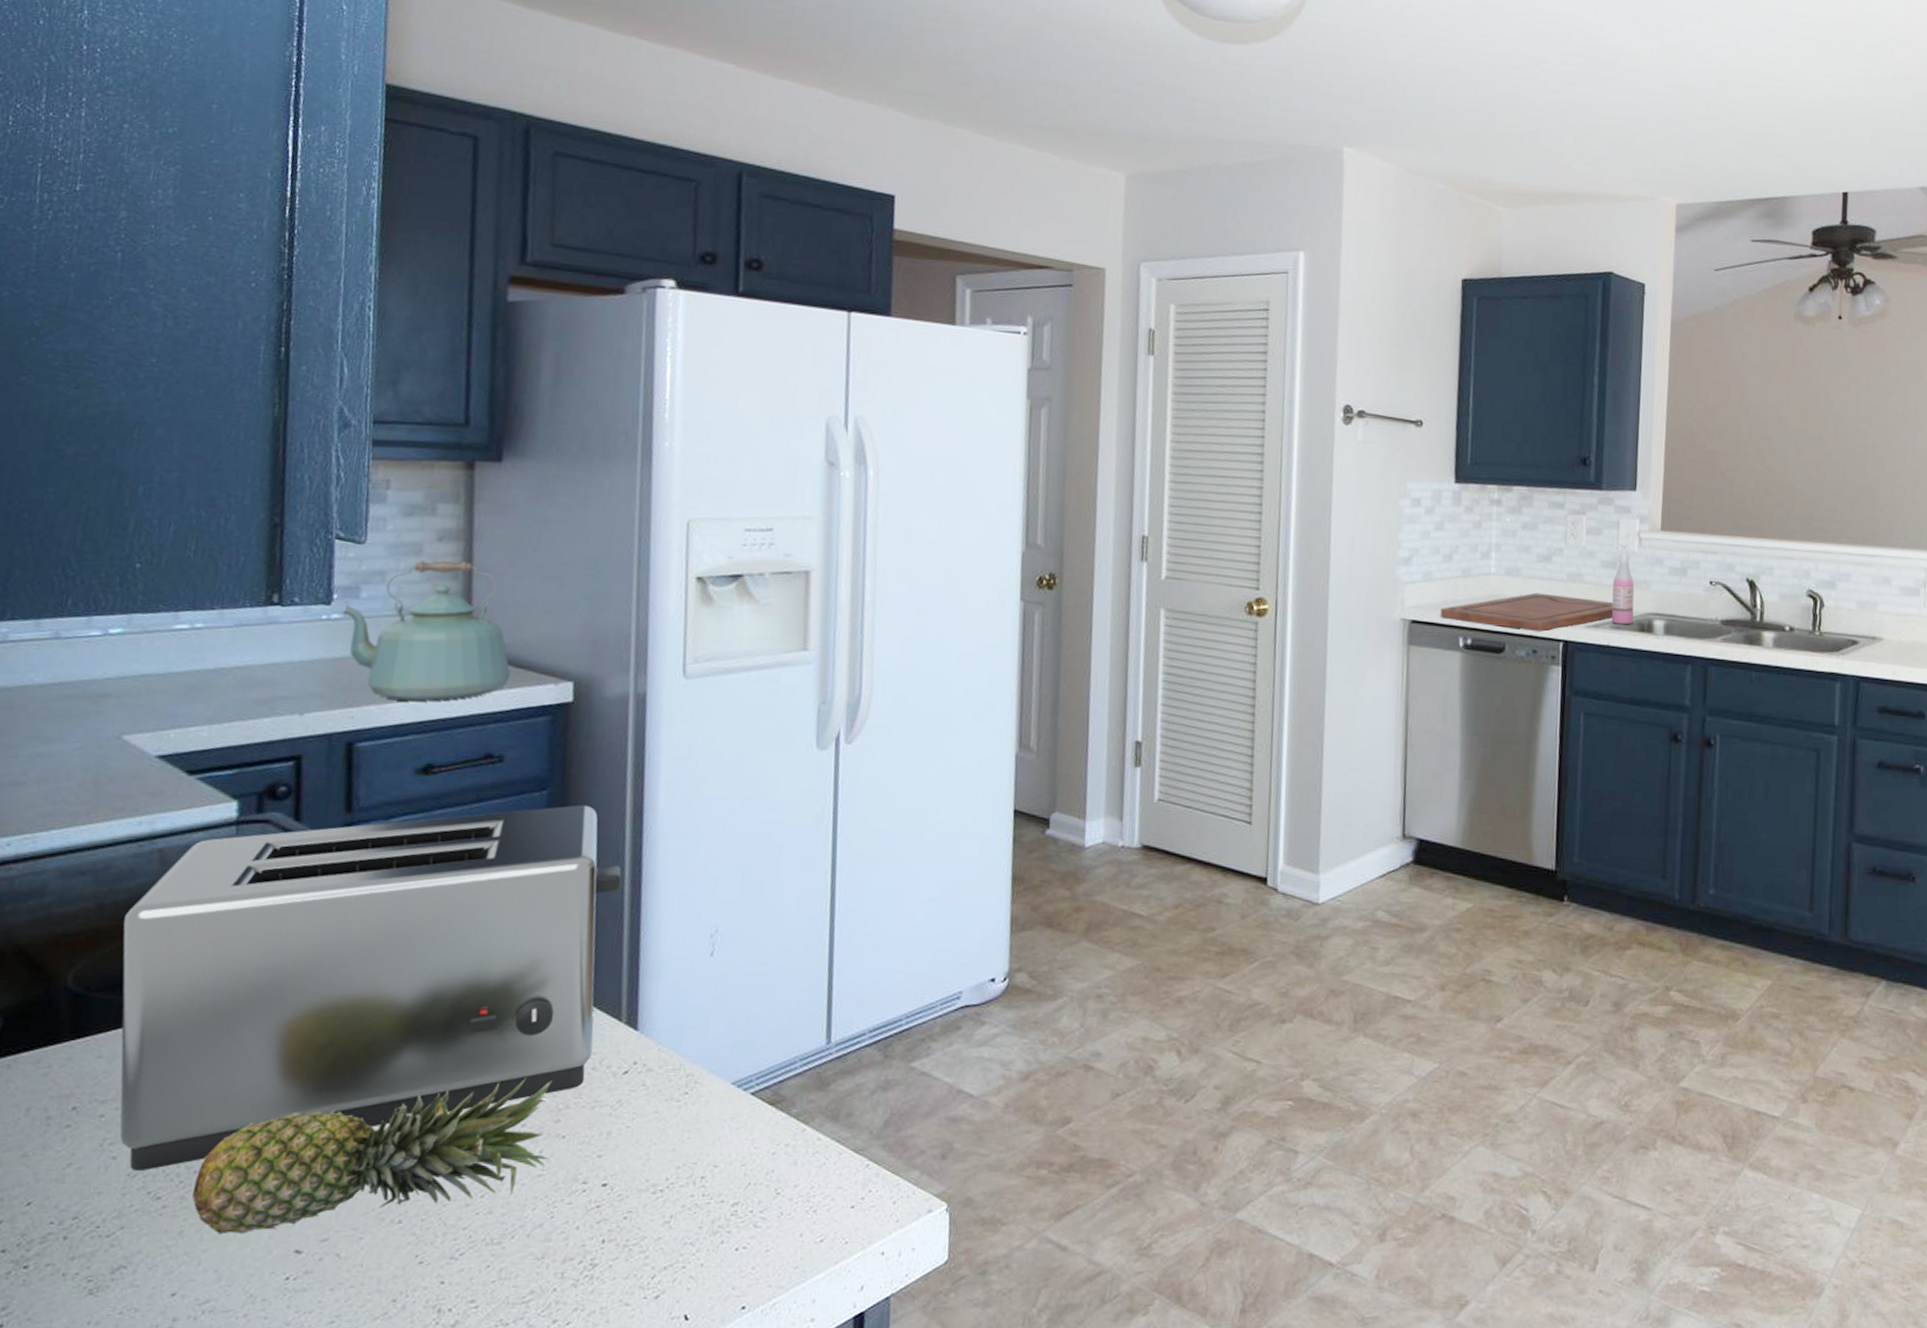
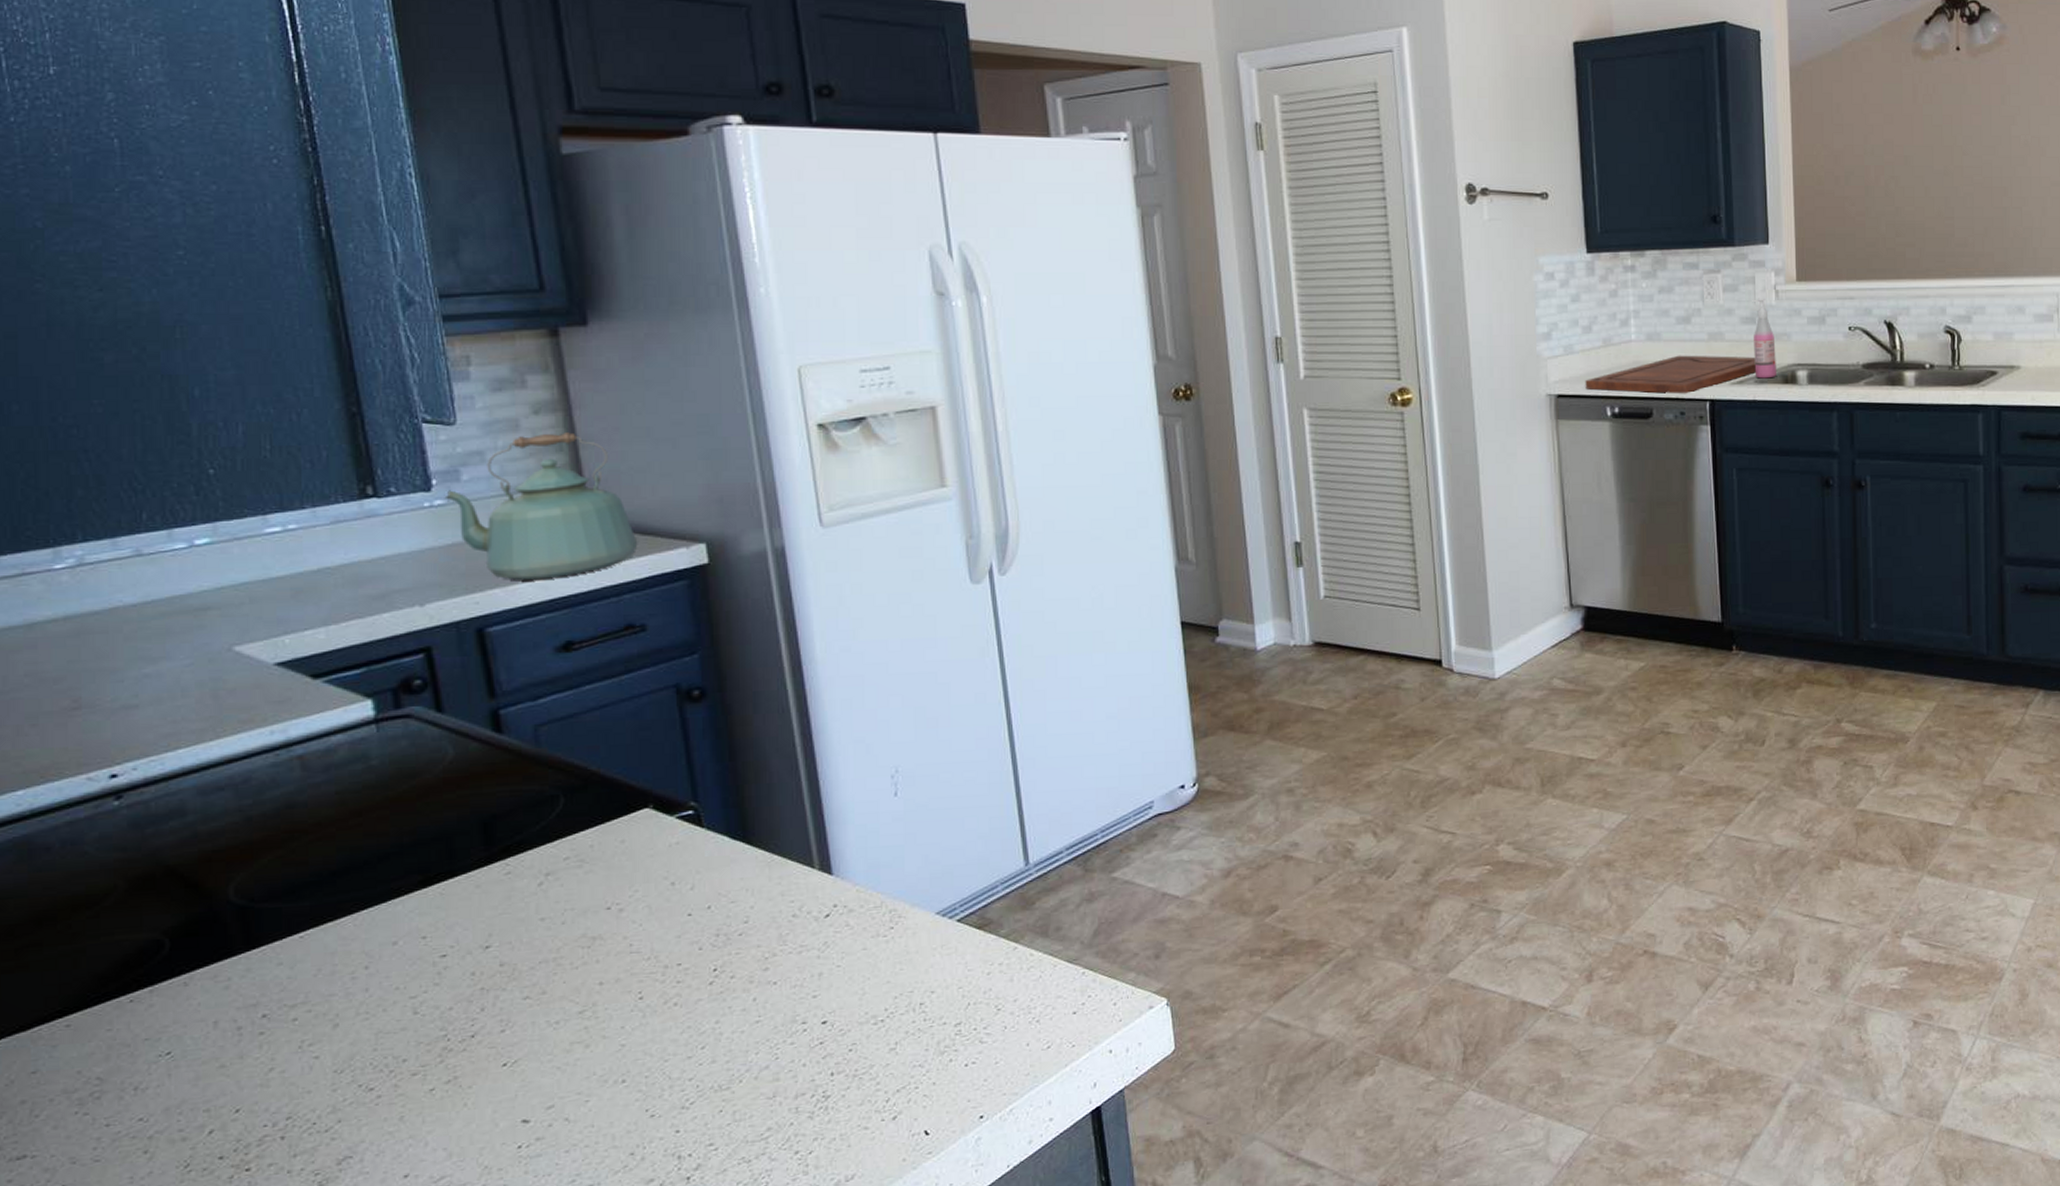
toaster: present [119,805,622,1172] -> none [275,664,791,1068]
fruit: present [192,1078,552,1235] -> none [406,932,763,1115]

